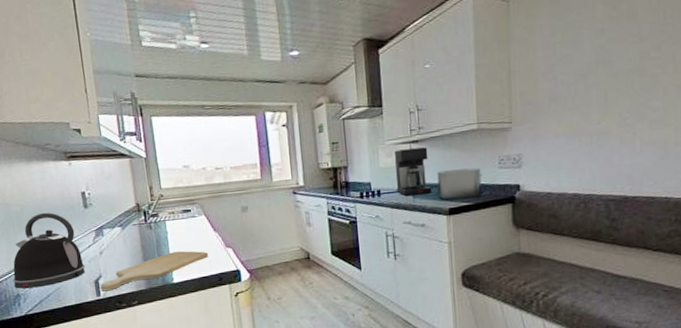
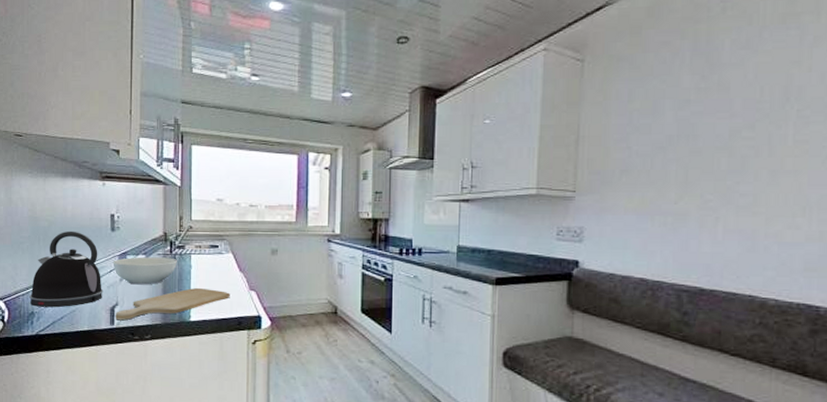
bowl: none [90,226,154,256] -> present [113,257,178,285]
coffee maker: present [394,147,432,197] -> none [440,207,479,259]
toaster: present [437,167,485,201] -> none [484,236,538,270]

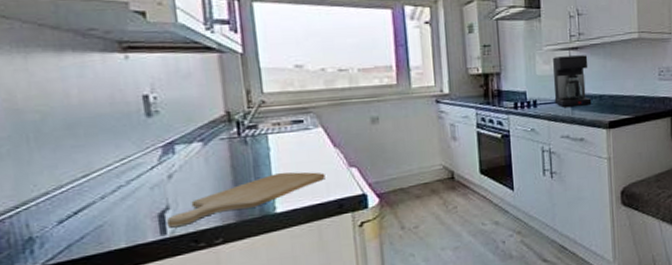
kettle: present [29,230,103,308] -> none [21,122,145,230]
bowl: present [113,257,178,285] -> none [153,141,250,181]
coffee maker: none [440,207,479,259] -> present [552,55,592,108]

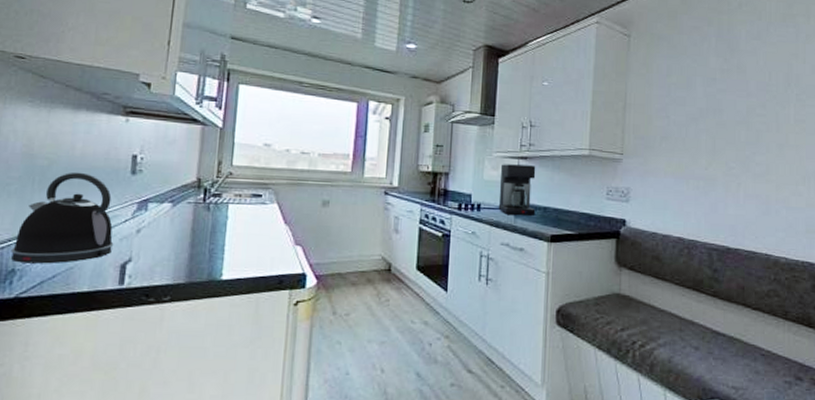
kettle: none [21,122,145,230] -> present [11,172,114,264]
chopping board: present [167,172,325,228] -> none [126,242,272,280]

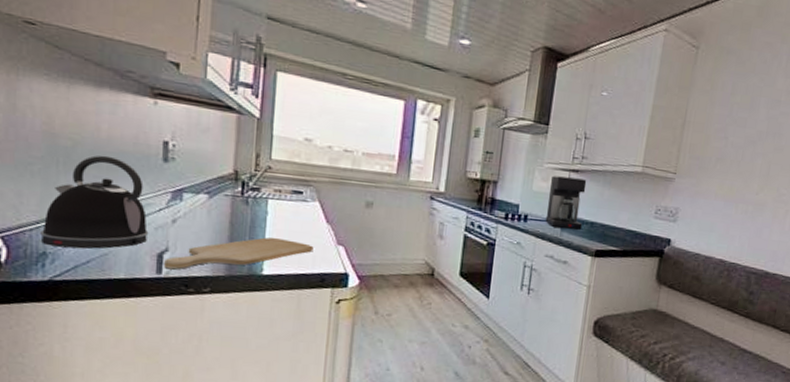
chopping board: none [126,242,272,280] -> present [164,237,314,270]

